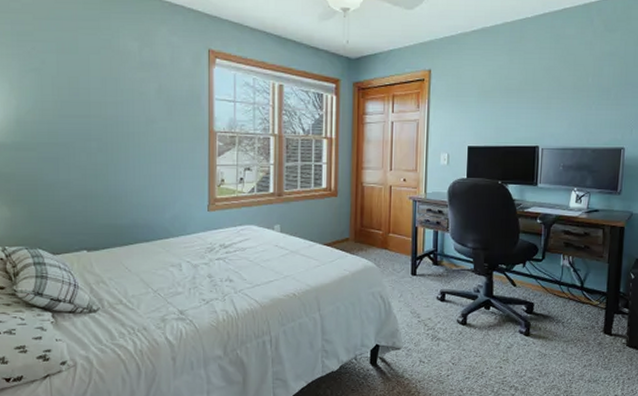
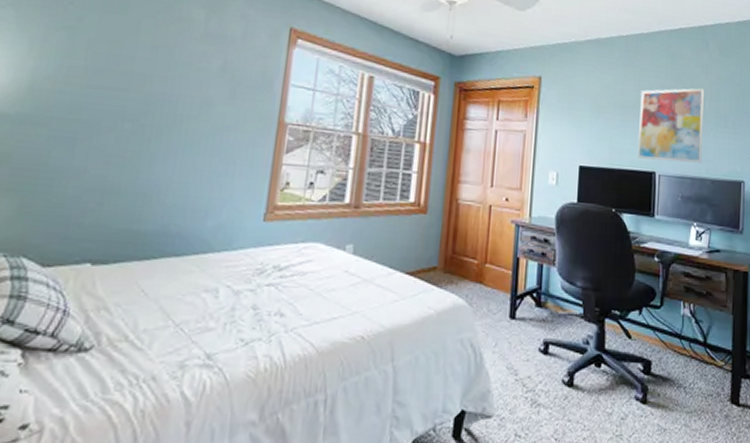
wall art: none [521,65,589,136] -> present [637,88,705,163]

